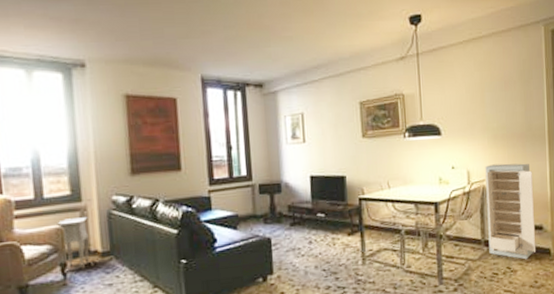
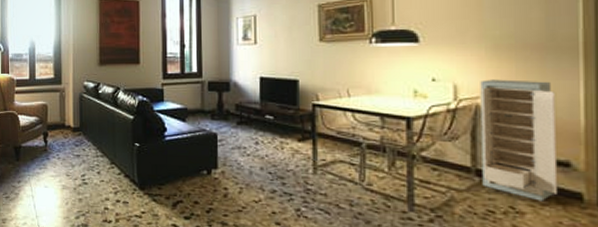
side table: present [57,217,94,269] -> none [43,97,67,139]

